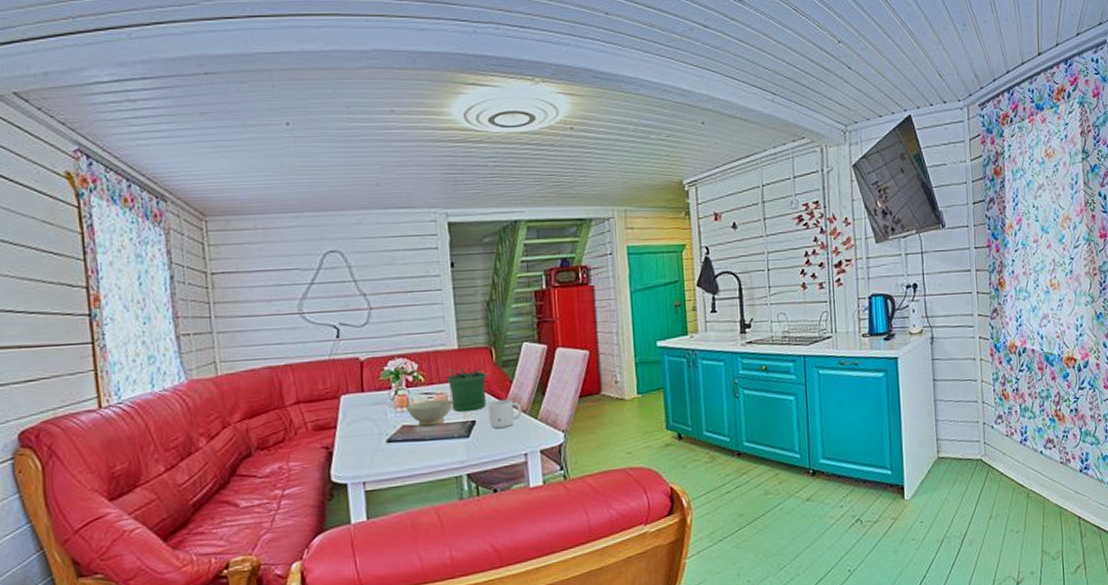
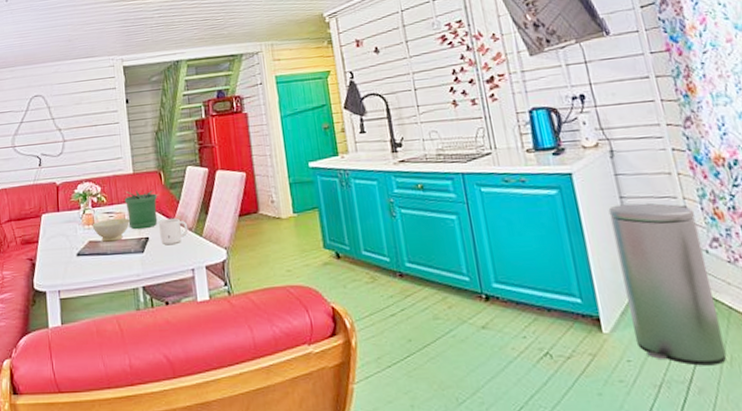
pedal bin: none [923,385,994,523] -> present [608,202,727,366]

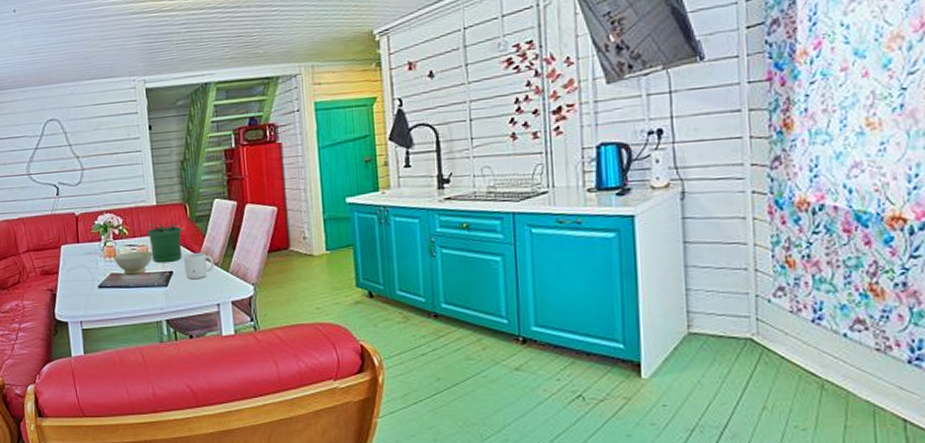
pedal bin: present [608,202,727,366] -> none [668,248,769,413]

